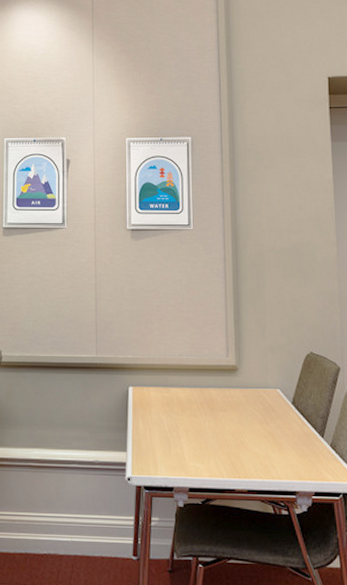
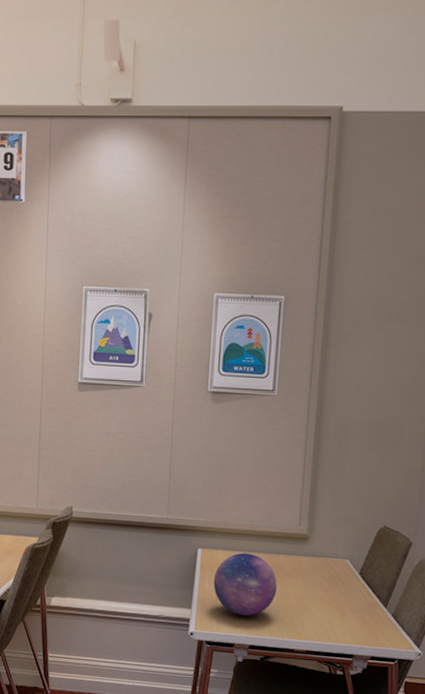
decorative ball: none [147,388,211,457] -> present [213,552,277,616]

